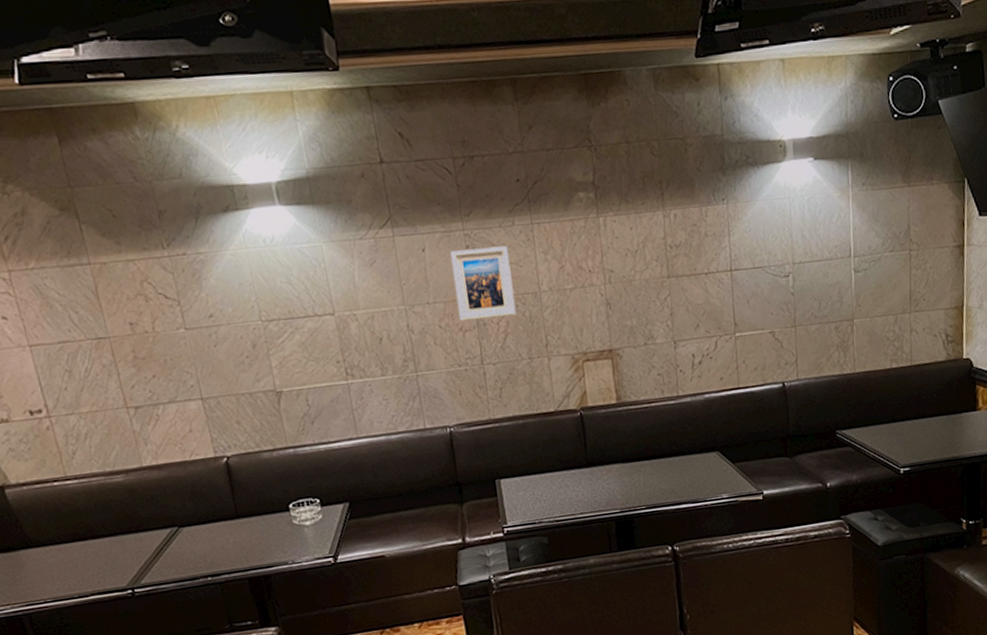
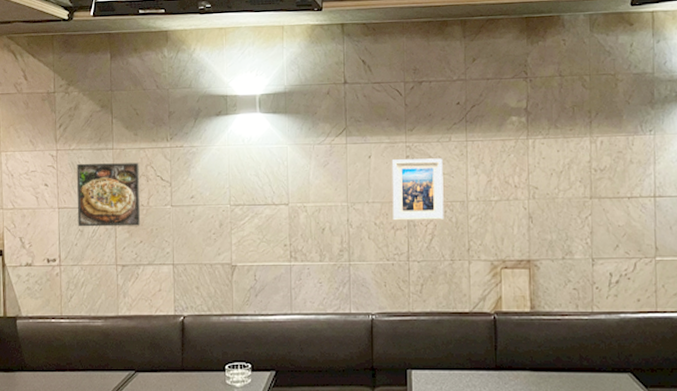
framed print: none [42,279,149,367] -> present [76,163,141,227]

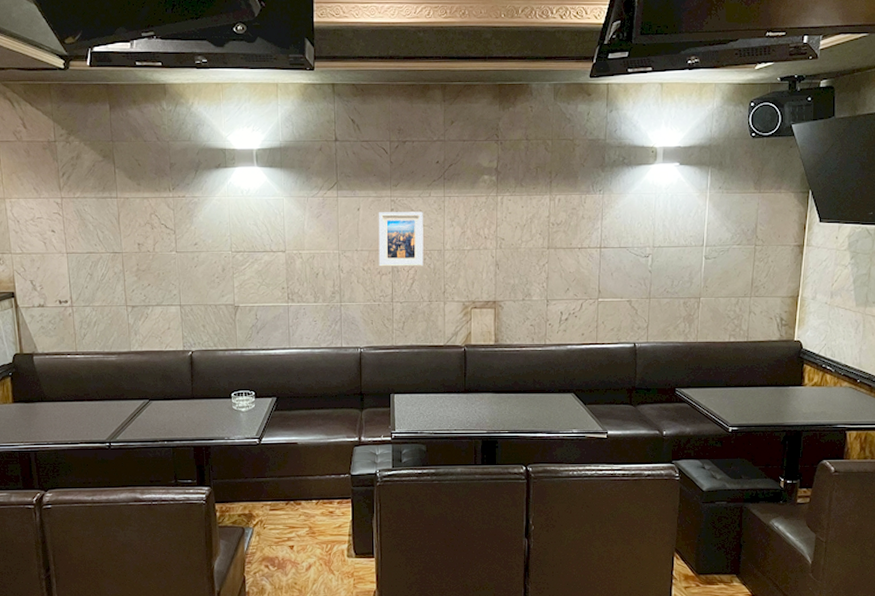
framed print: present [76,163,141,227] -> none [82,211,148,271]

